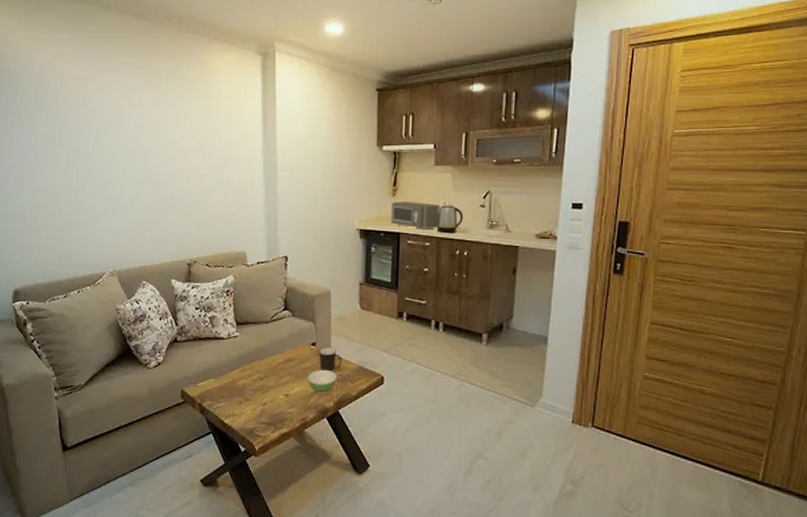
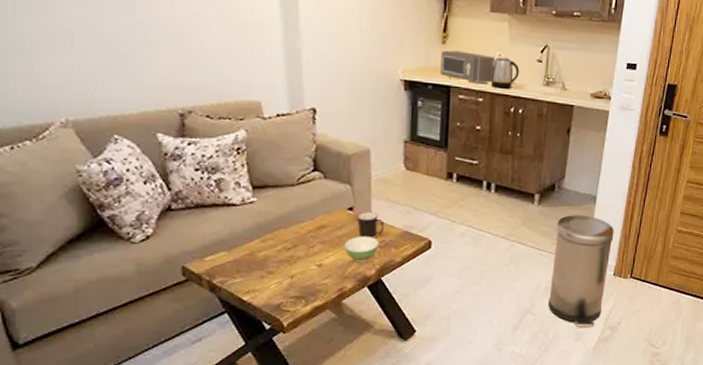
pedal bin: none [502,356,570,479] -> present [549,215,614,327]

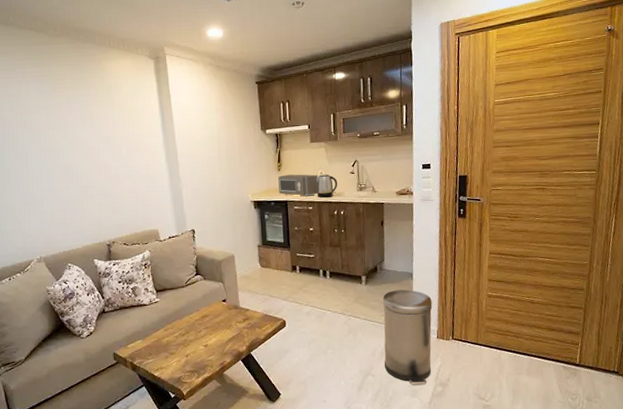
bowl: present [344,235,380,263] -> none [221,320,247,342]
mug: present [357,212,385,238] -> none [229,302,250,322]

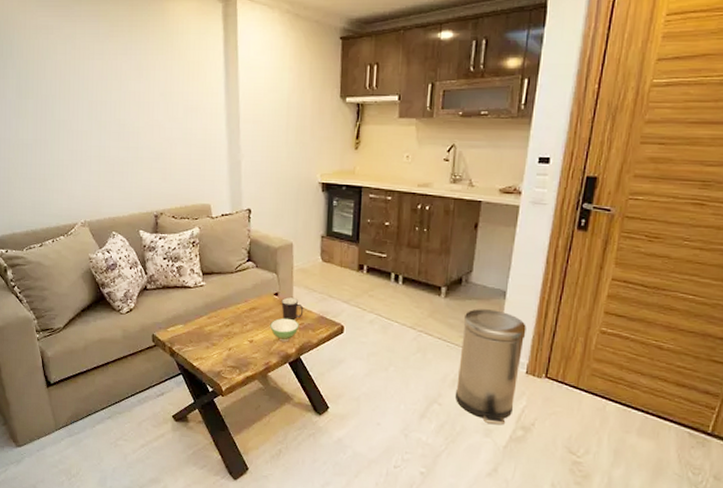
bowl: none [221,320,247,342] -> present [270,318,299,342]
mug: none [229,302,250,322] -> present [281,297,304,321]
microwave: present [278,174,319,198] -> none [353,155,404,185]
kettle: present [315,173,338,198] -> none [399,157,427,187]

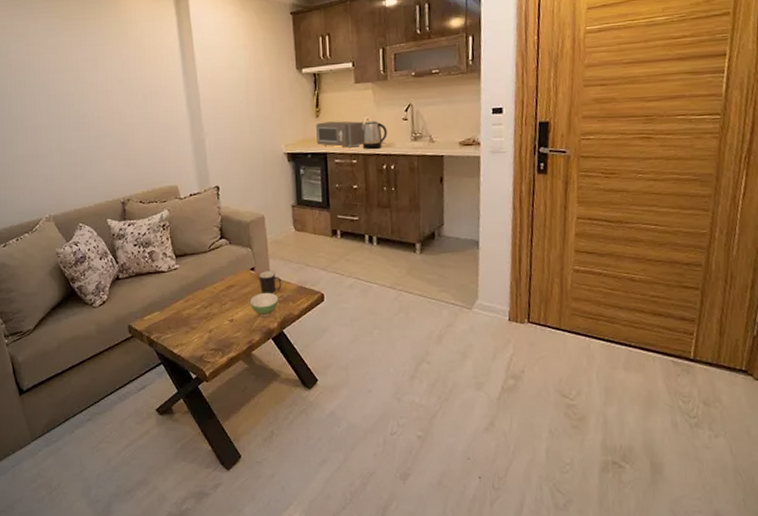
microwave: none [353,155,404,185] -> present [316,121,364,149]
kettle: none [399,157,427,187] -> present [361,120,388,149]
pedal bin: present [456,309,526,424] -> none [441,260,503,376]

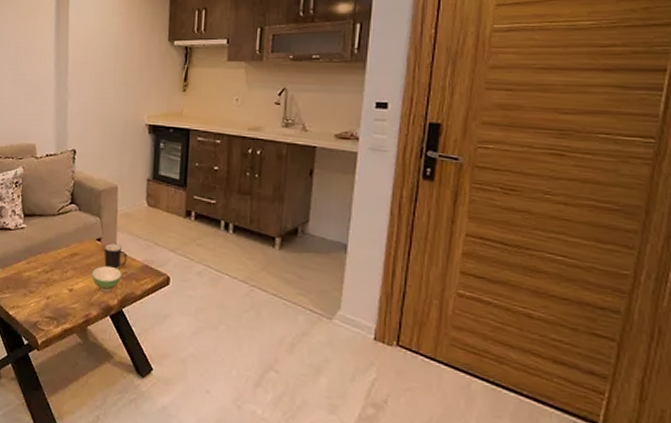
microwave: present [316,121,364,149] -> none [181,97,233,128]
kettle: present [361,120,388,149] -> none [229,100,257,131]

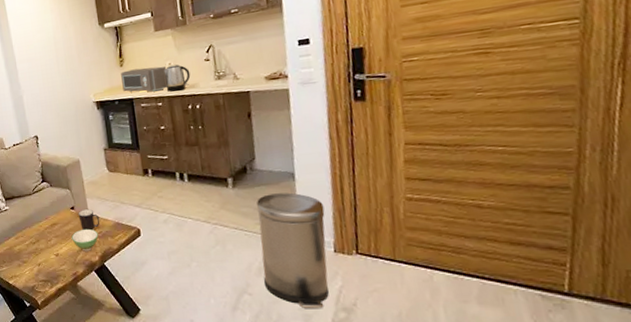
microwave: none [181,97,233,128] -> present [121,66,168,93]
kettle: none [229,100,257,131] -> present [163,64,191,92]
pedal bin: none [295,263,372,400] -> present [256,192,329,308]

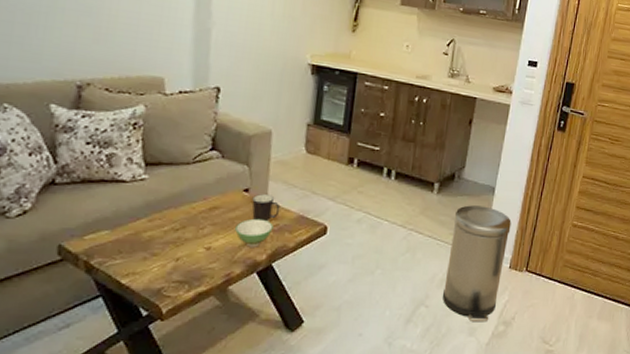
microwave: present [121,66,168,93] -> none [348,38,404,73]
kettle: present [163,64,191,92] -> none [398,47,426,79]

